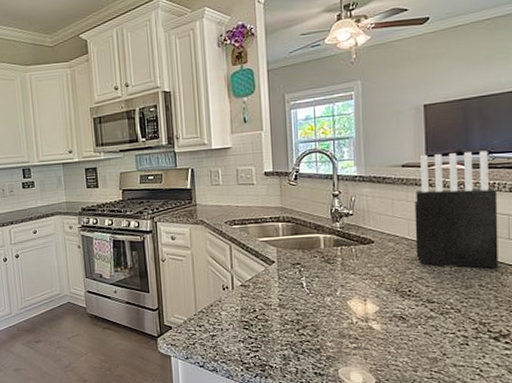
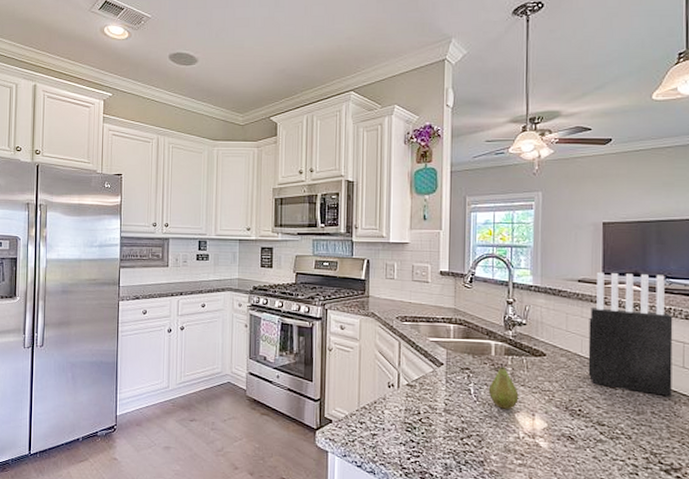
fruit: none [320,255,350,298] -> present [488,364,519,409]

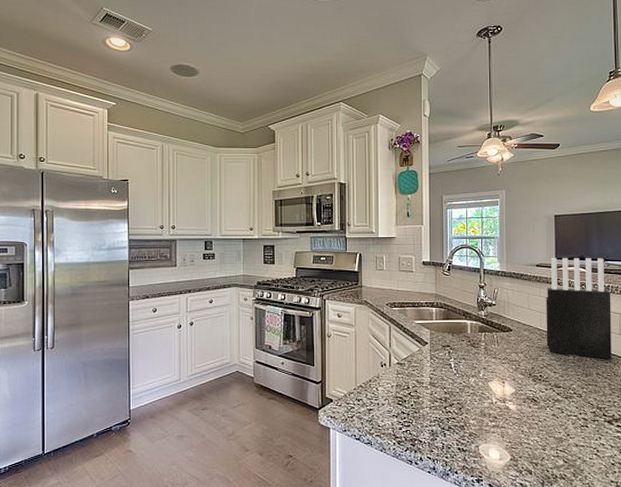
fruit: present [488,364,519,409] -> none [466,340,491,379]

